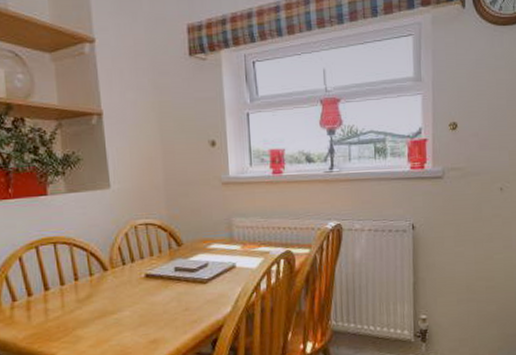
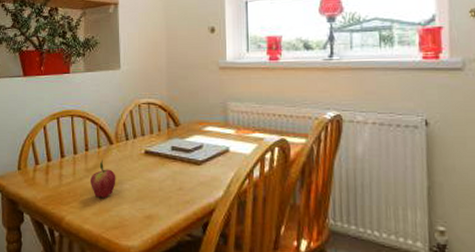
fruit: none [82,287,114,329] -> present [89,158,116,198]

